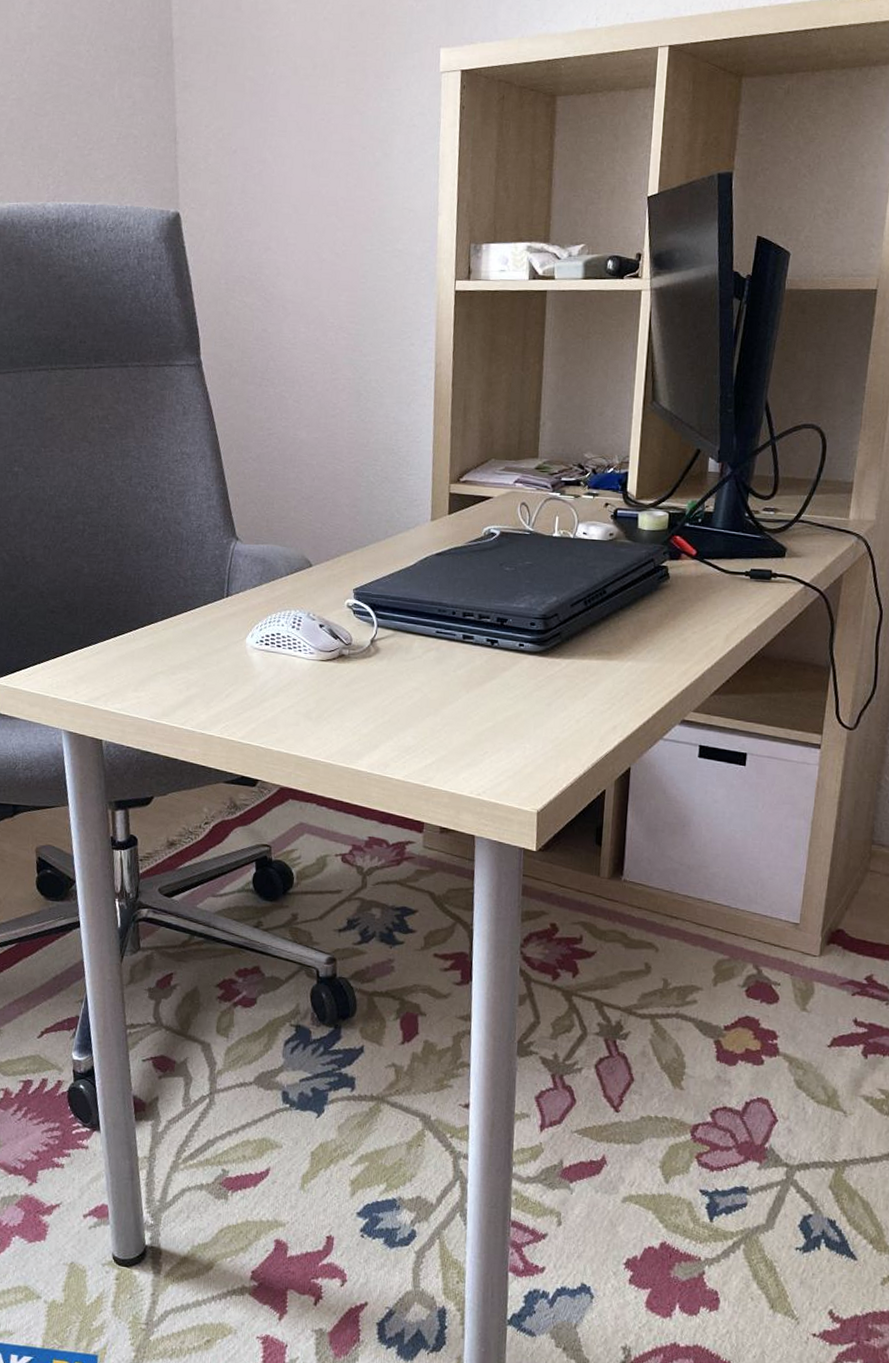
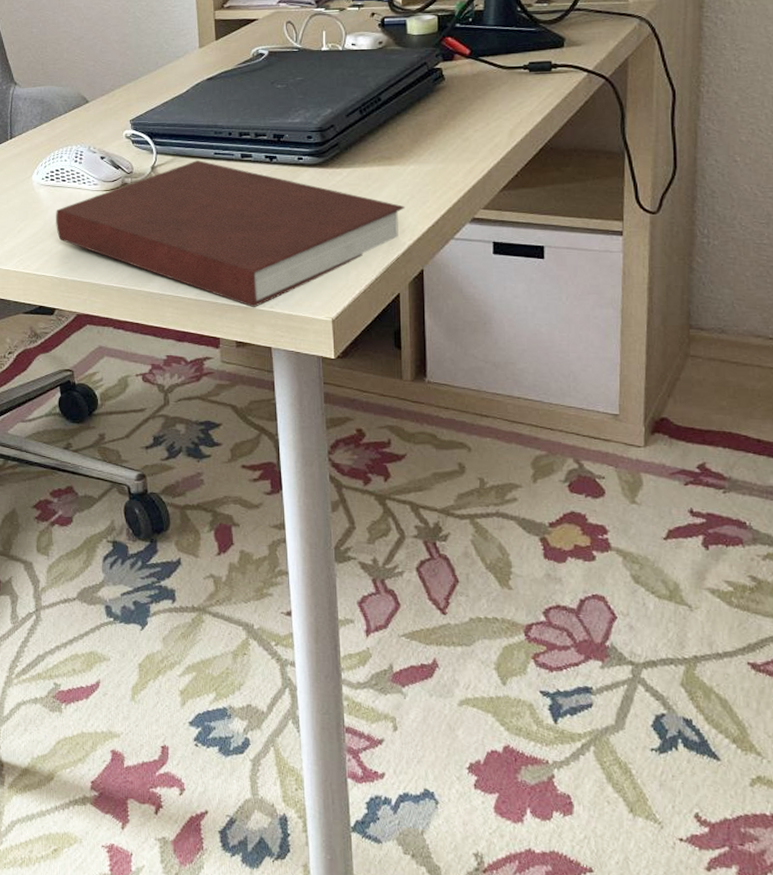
notebook: none [266,637,619,793] -> present [56,160,405,307]

